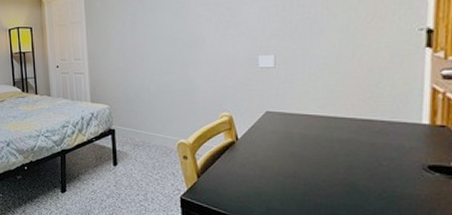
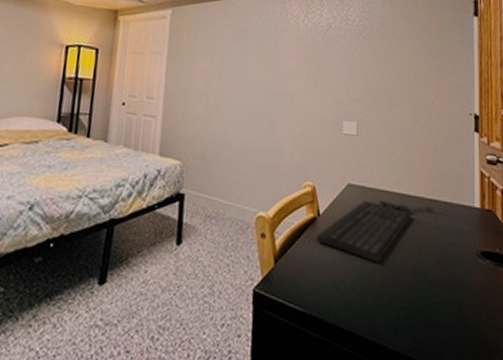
keyboard: none [236,123,367,177] -> present [316,199,433,264]

